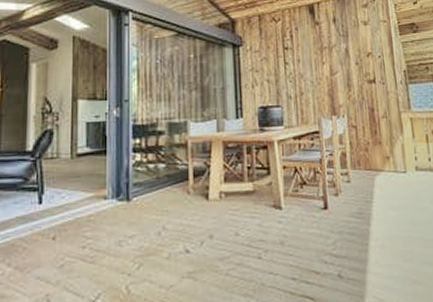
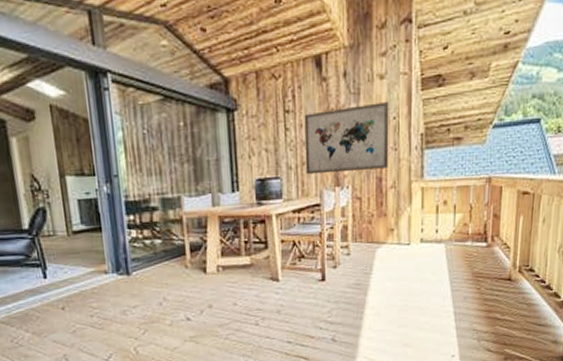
wall art: none [301,43,379,104] -> present [304,102,389,175]

